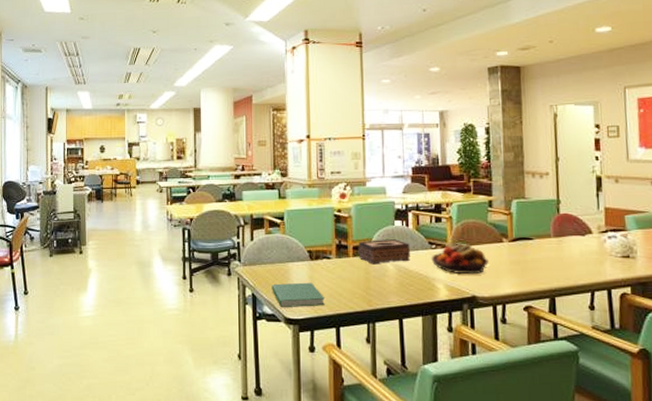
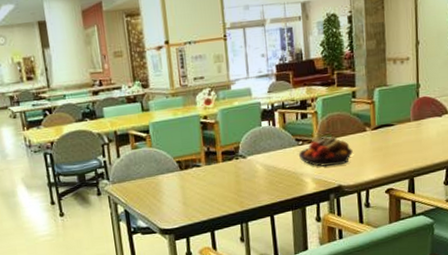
hardcover book: present [271,282,325,307] -> none [143,191,198,219]
tissue box: present [358,239,410,265] -> none [226,140,279,168]

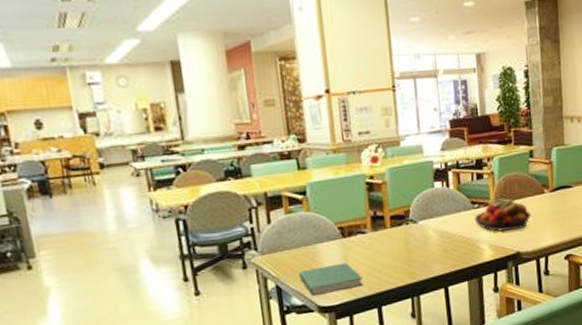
hardcover book: none [143,191,198,219] -> present [299,262,363,296]

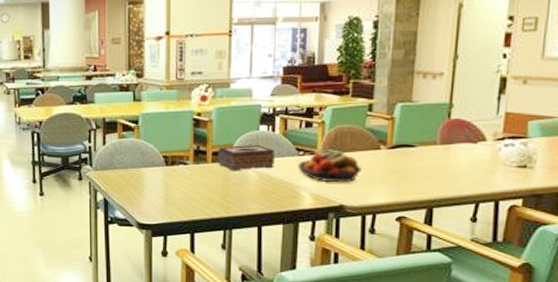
hardcover book: present [299,262,363,296] -> none [124,188,180,213]
tissue box: none [395,203,453,234] -> present [217,145,275,171]

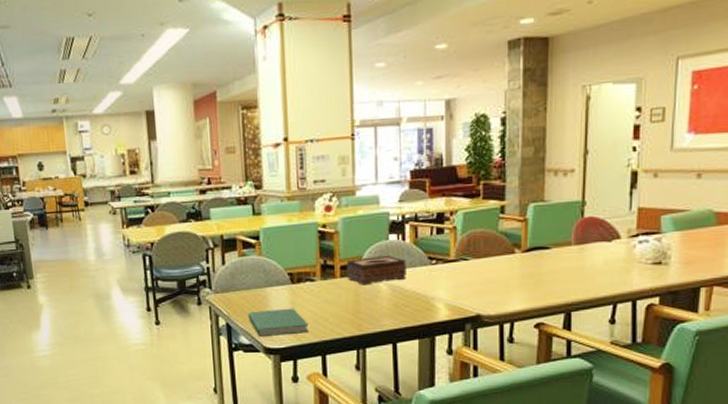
hardcover book: none [124,188,180,213] -> present [248,308,309,336]
fruit bowl: present [297,149,362,183] -> none [430,257,497,292]

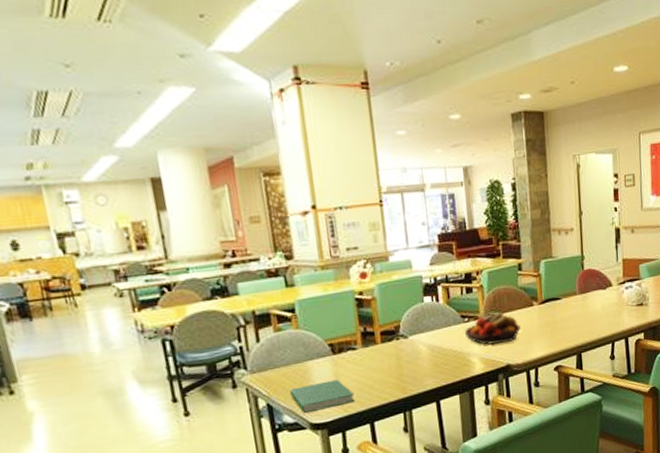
tissue box: present [346,256,406,285] -> none [386,317,443,349]
fruit bowl: none [430,257,497,292] -> present [464,312,521,345]

